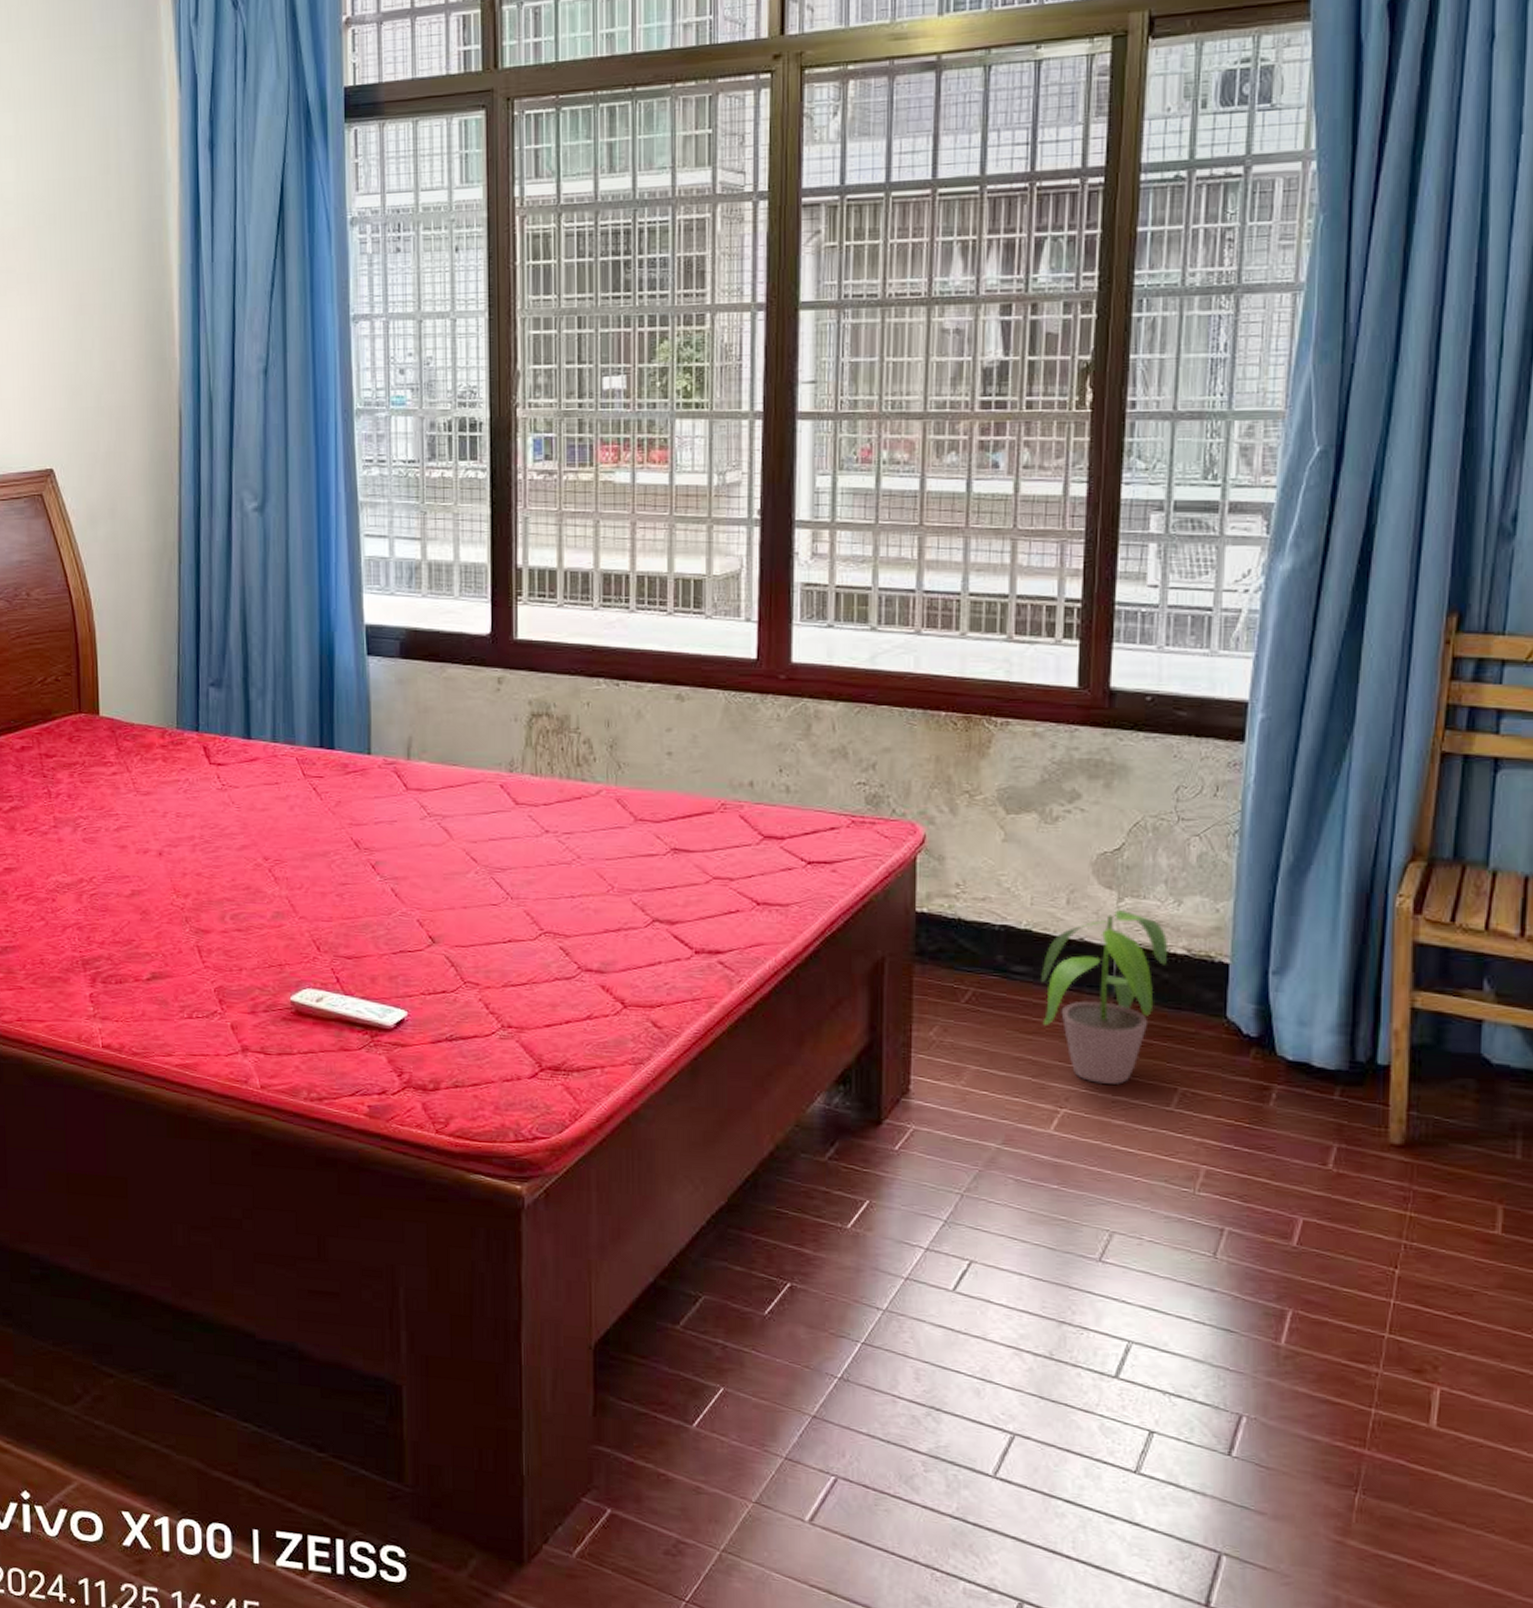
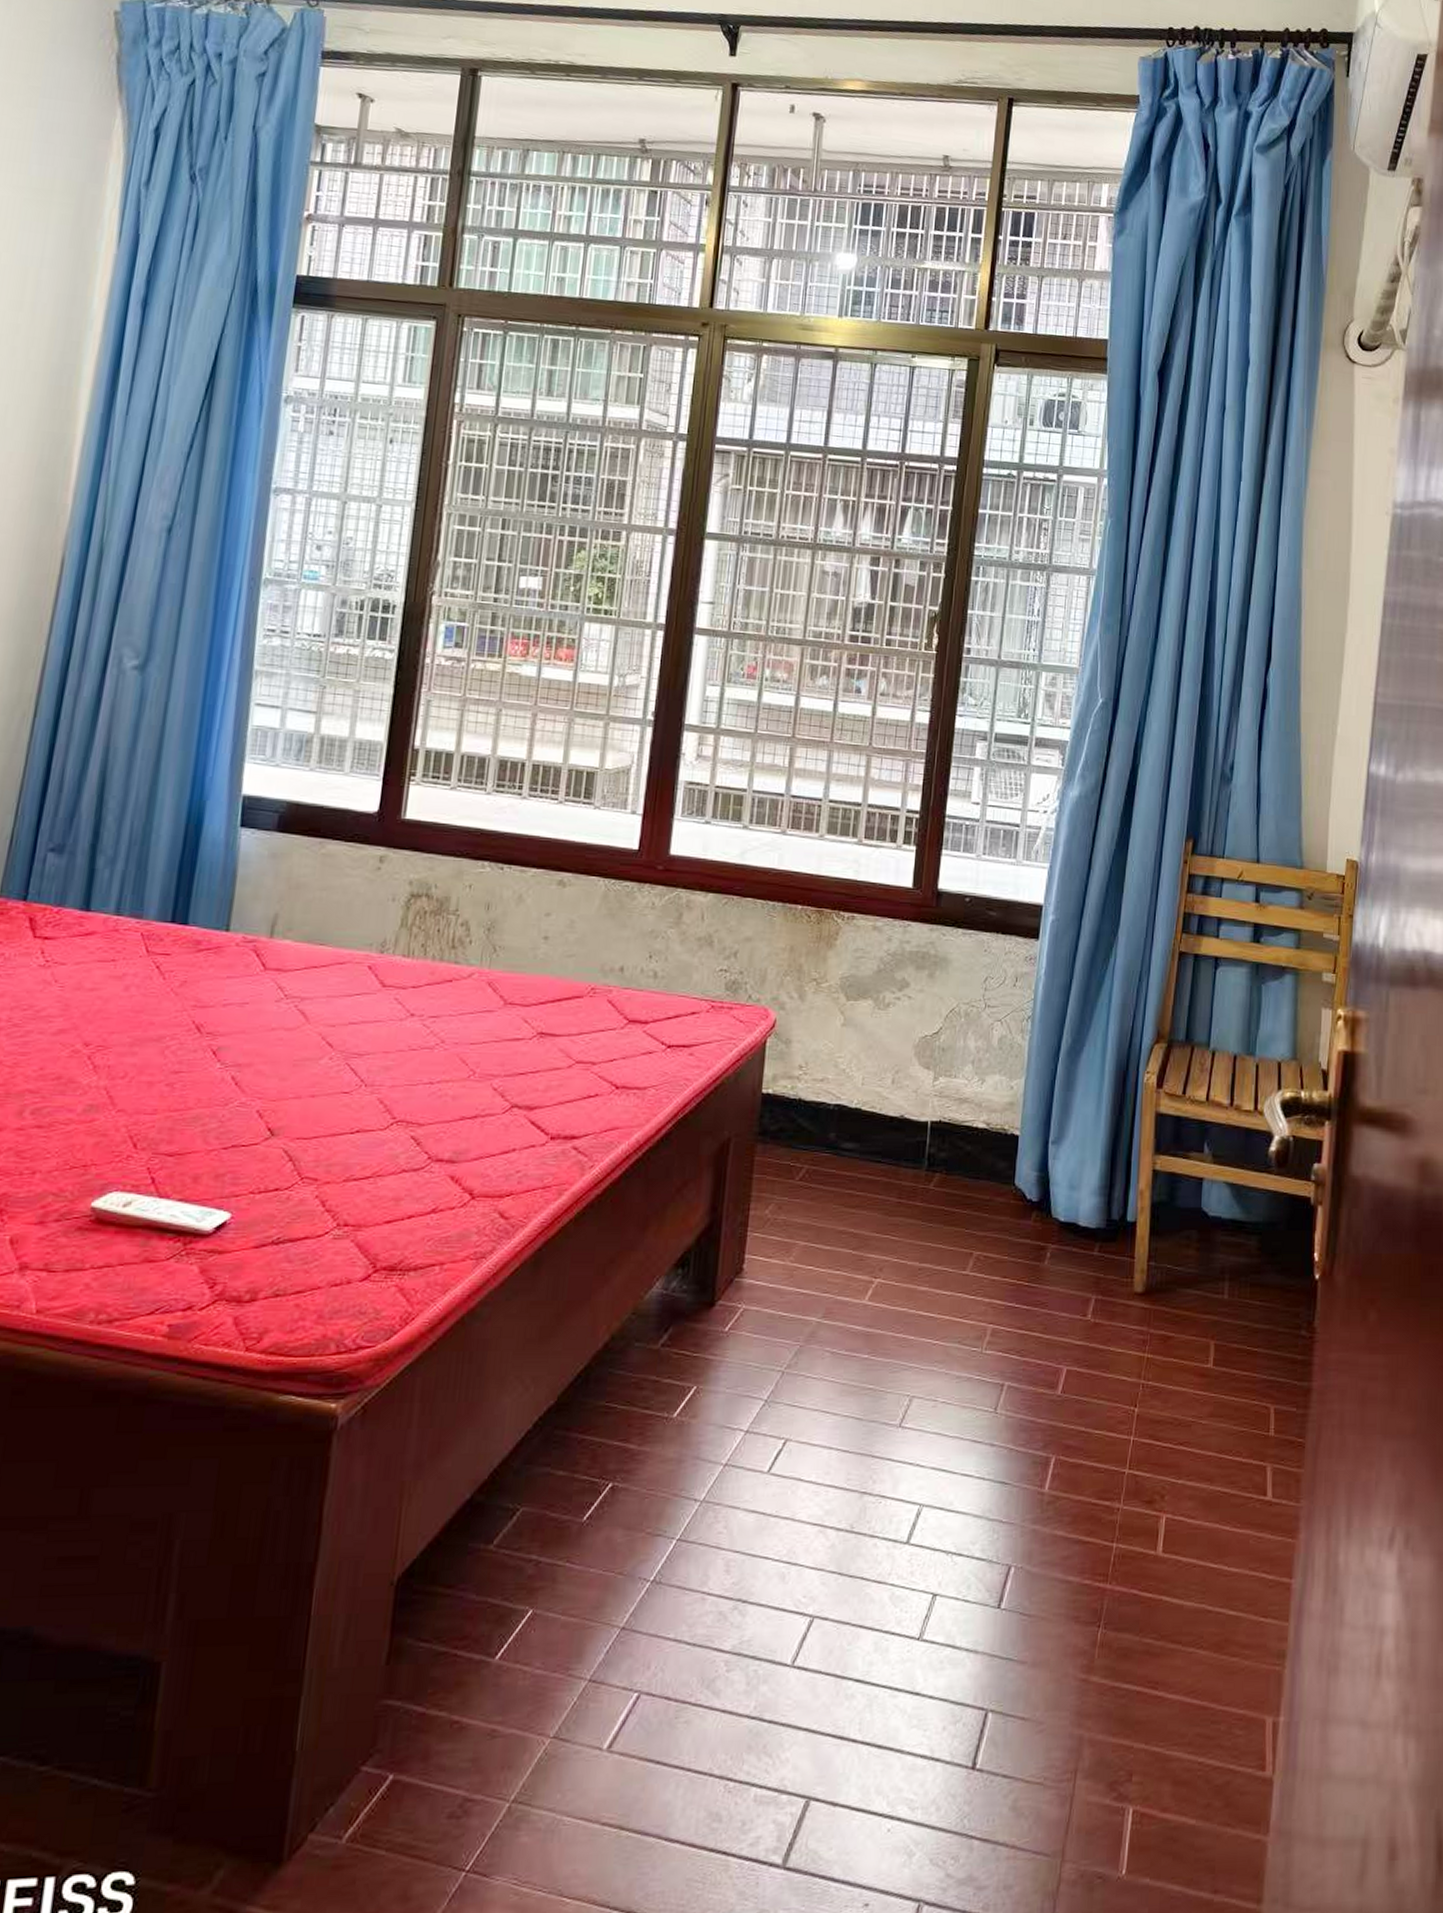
potted plant: present [1041,910,1169,1085] -> none [865,1089,973,1253]

